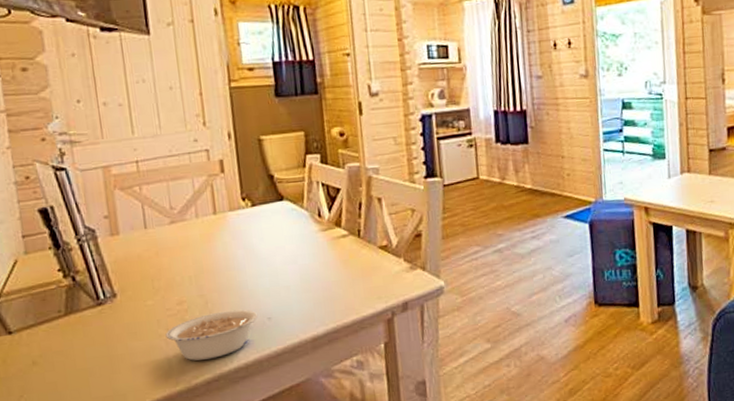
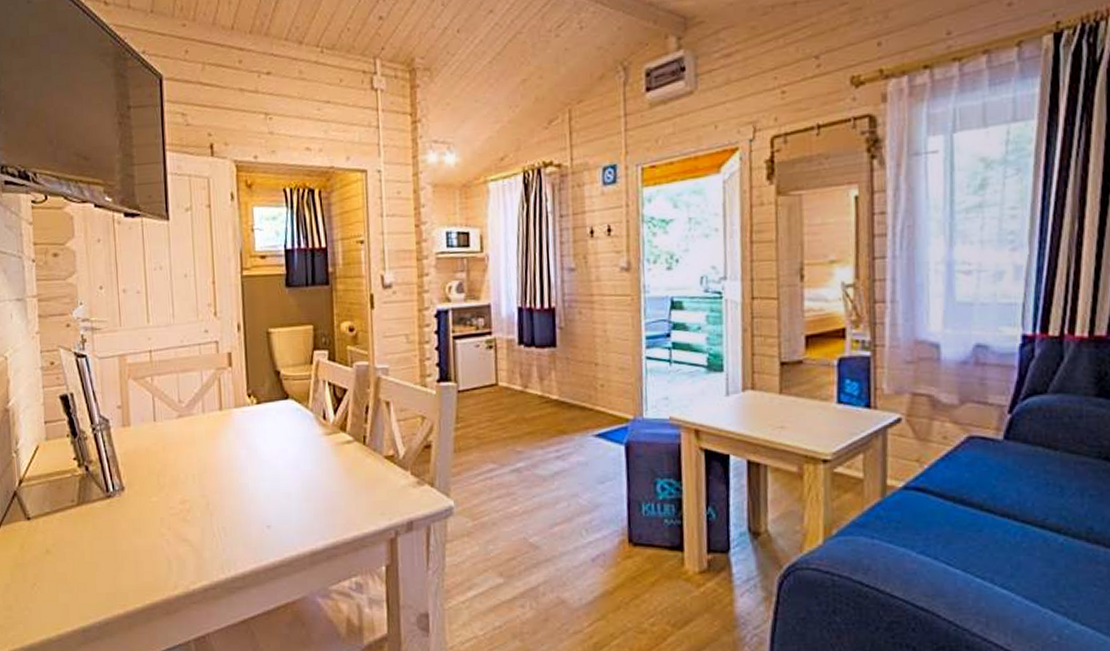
legume: present [165,309,258,361] -> none [167,514,257,565]

